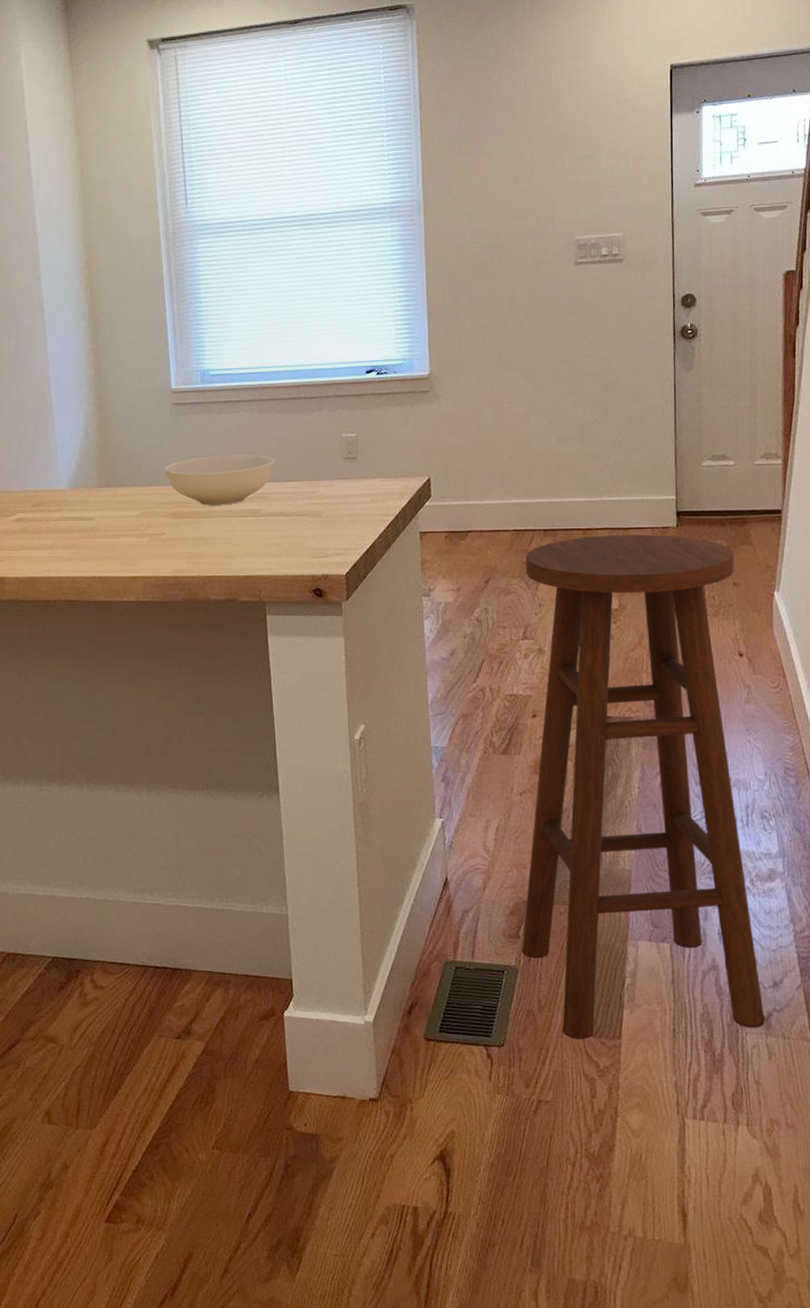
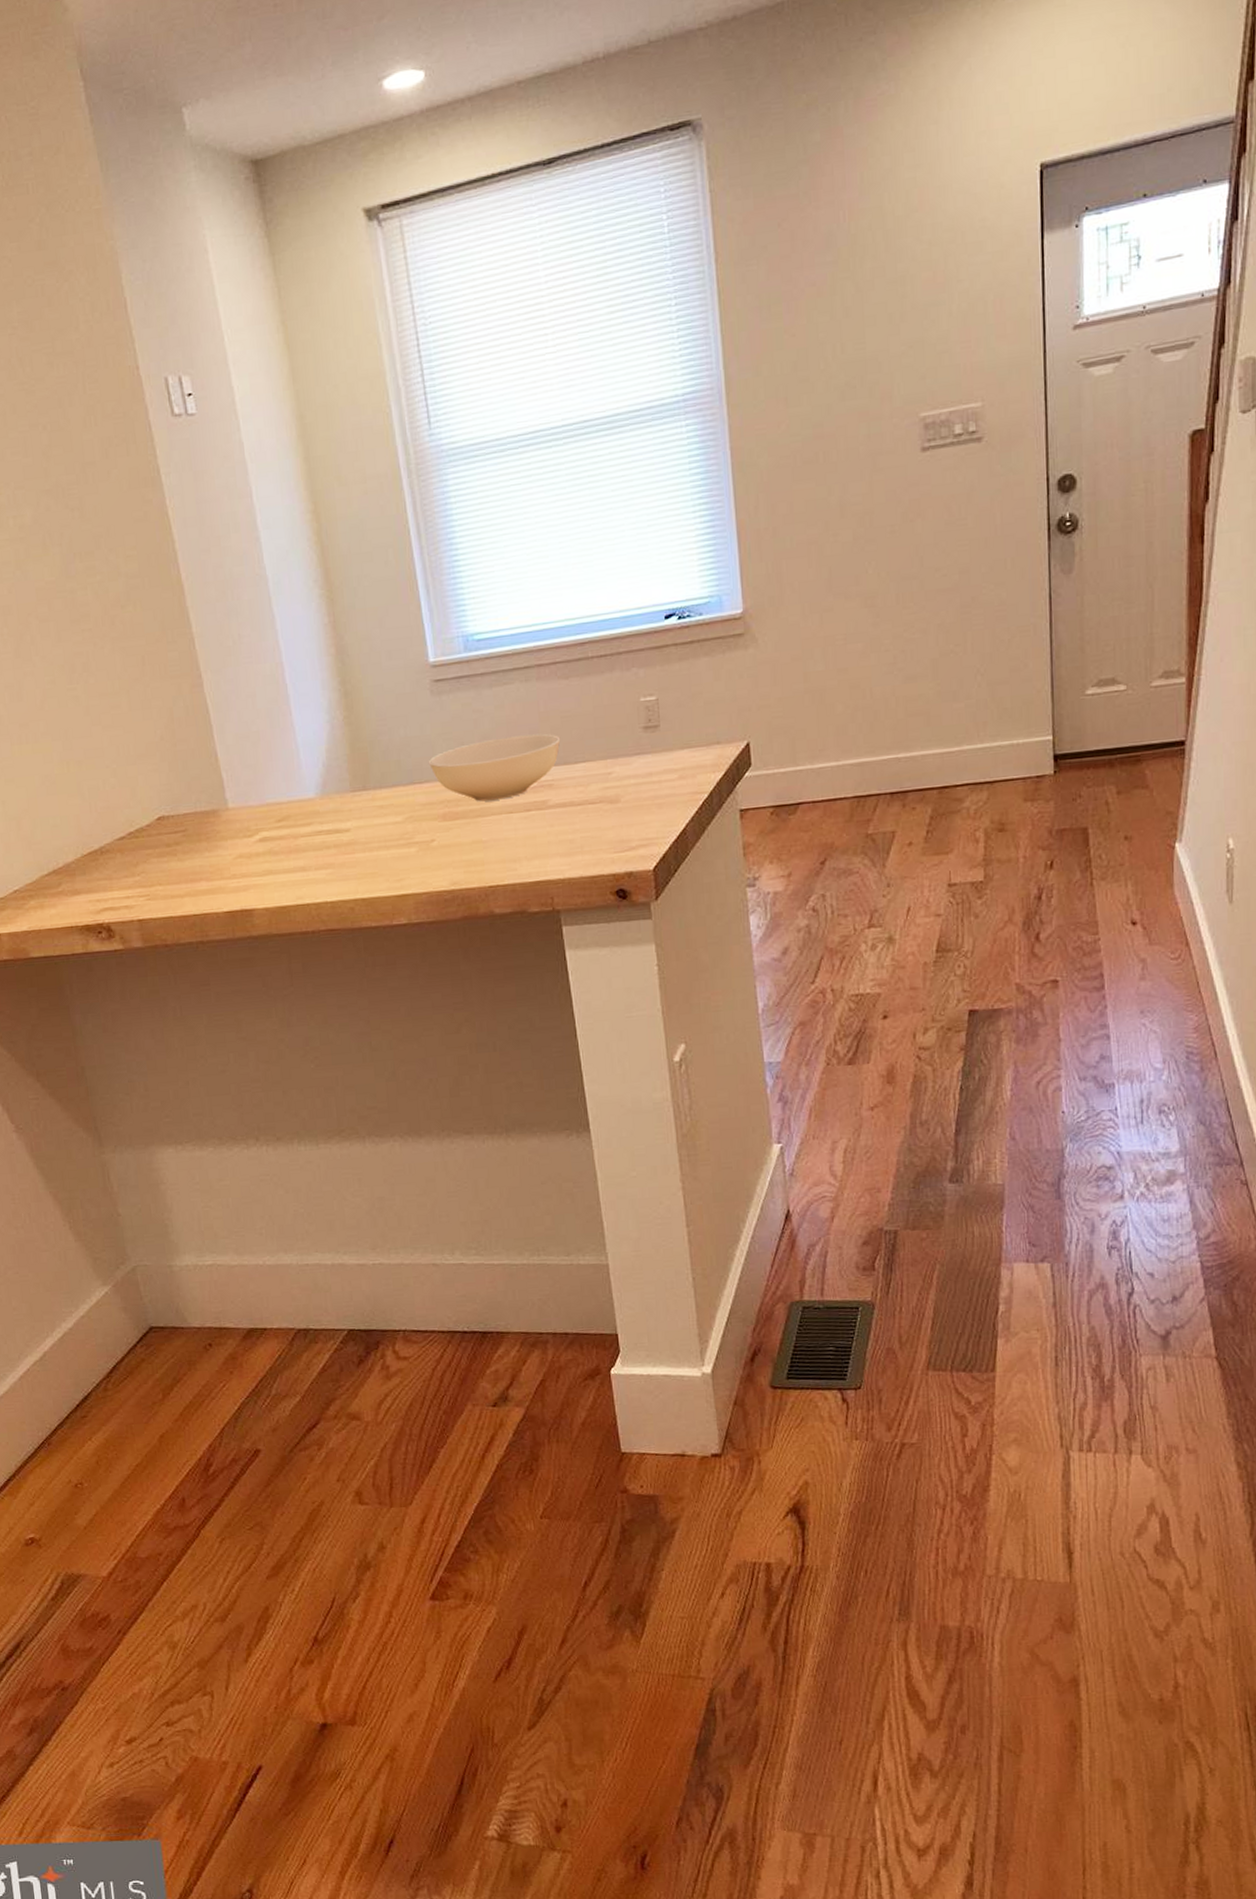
bar stool: present [521,535,765,1039] -> none [869,785,1162,1375]

